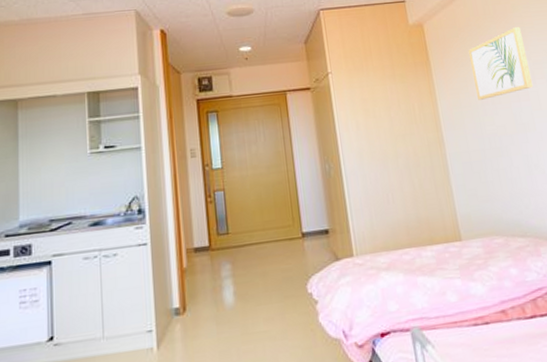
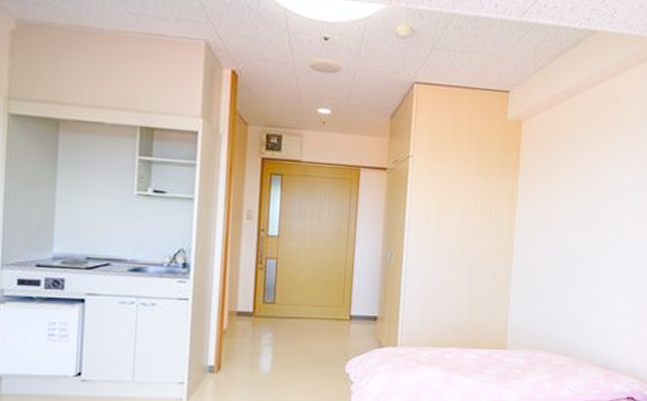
wall art: present [468,27,534,100] -> none [559,144,623,215]

